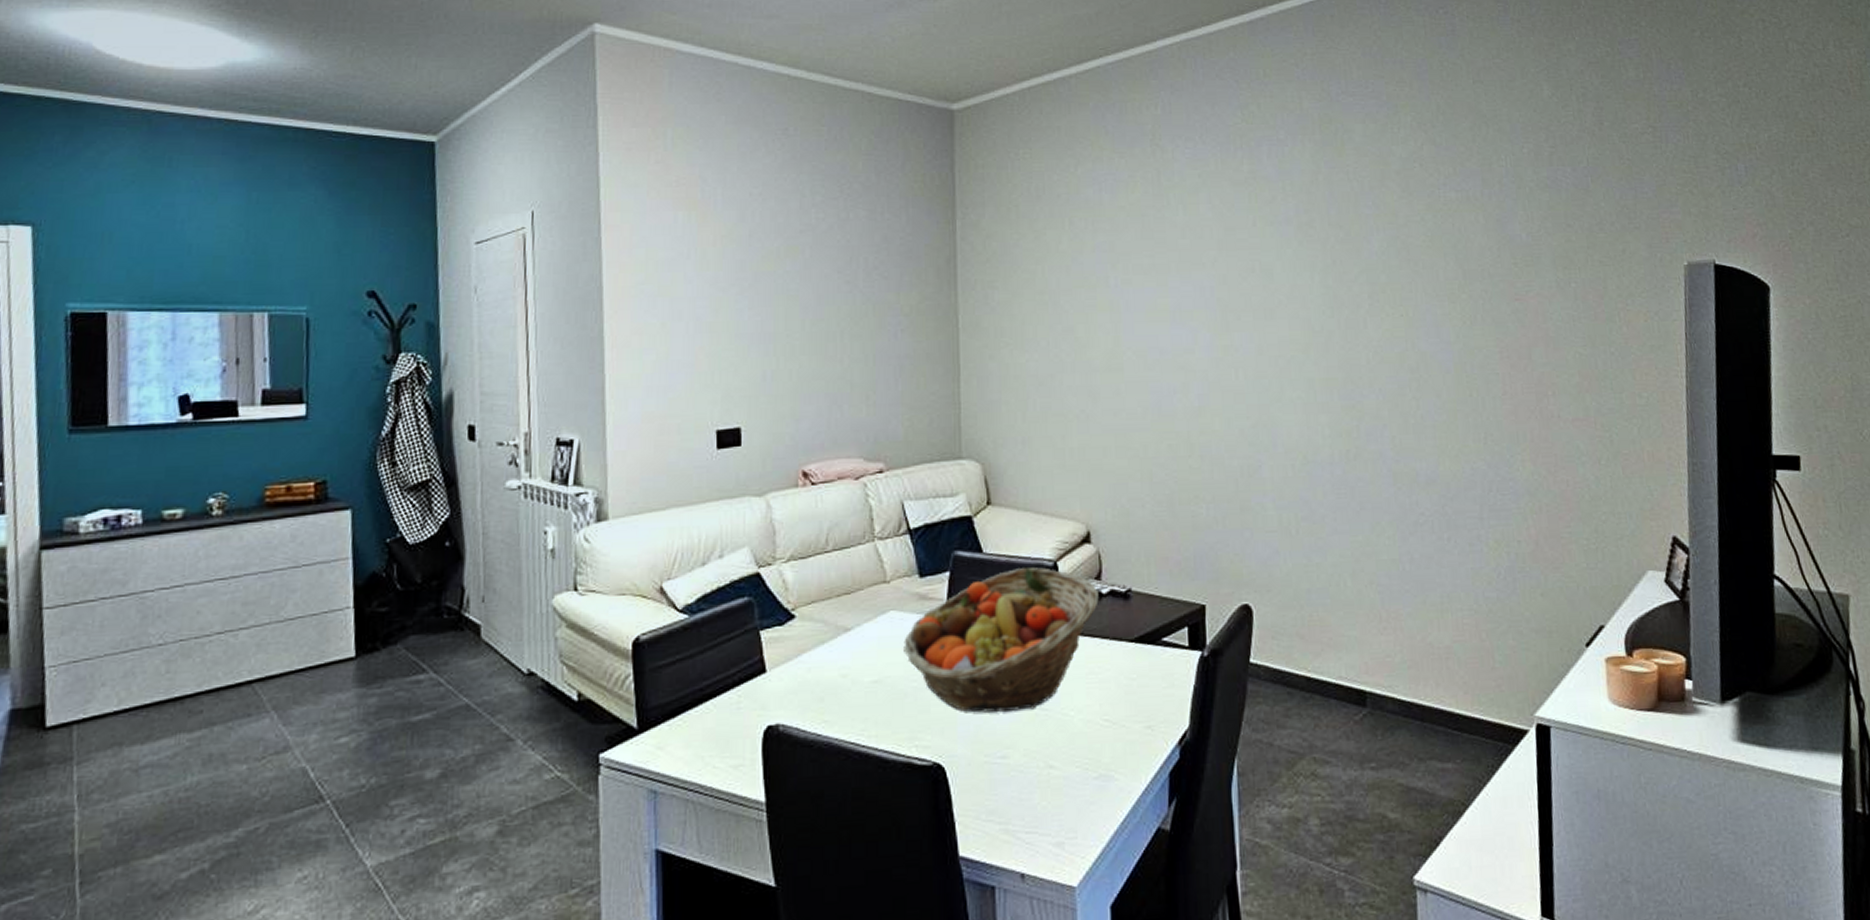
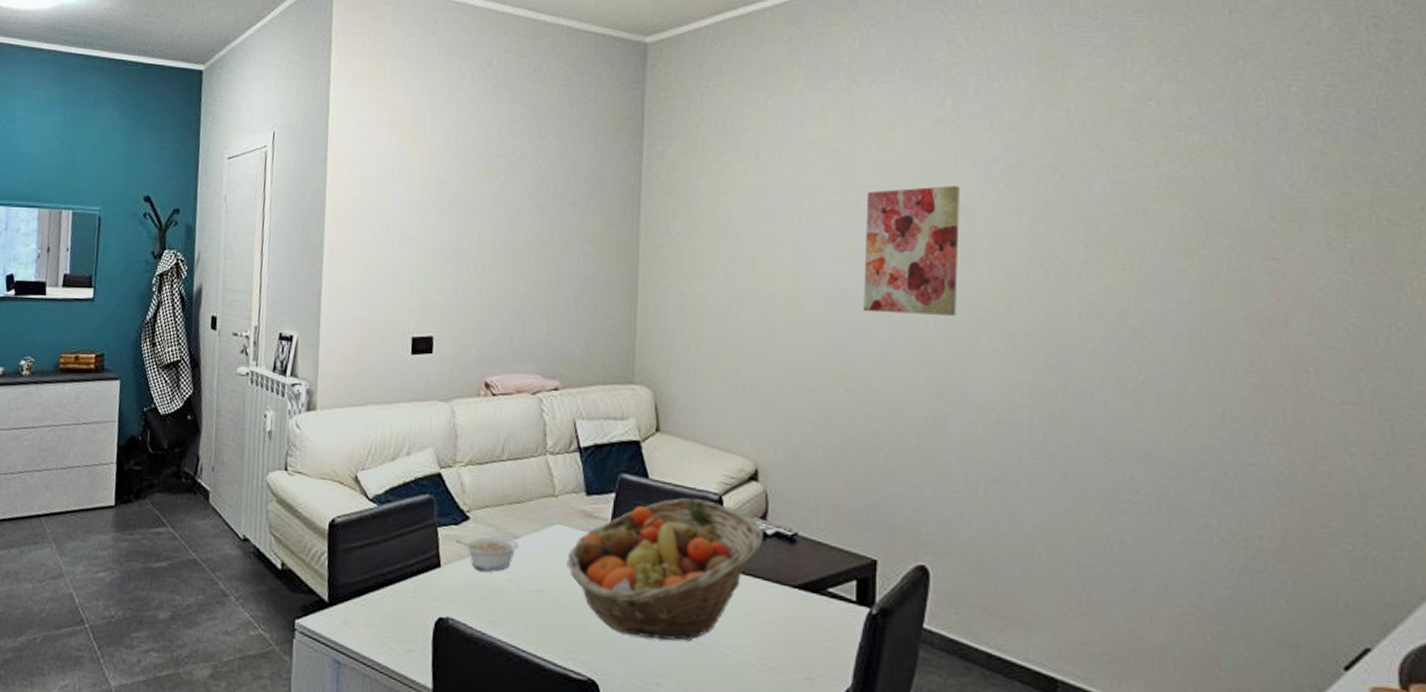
legume: none [779,632,851,669] -> present [454,537,519,571]
wall art: none [1176,245,1263,370] -> present [863,186,961,316]

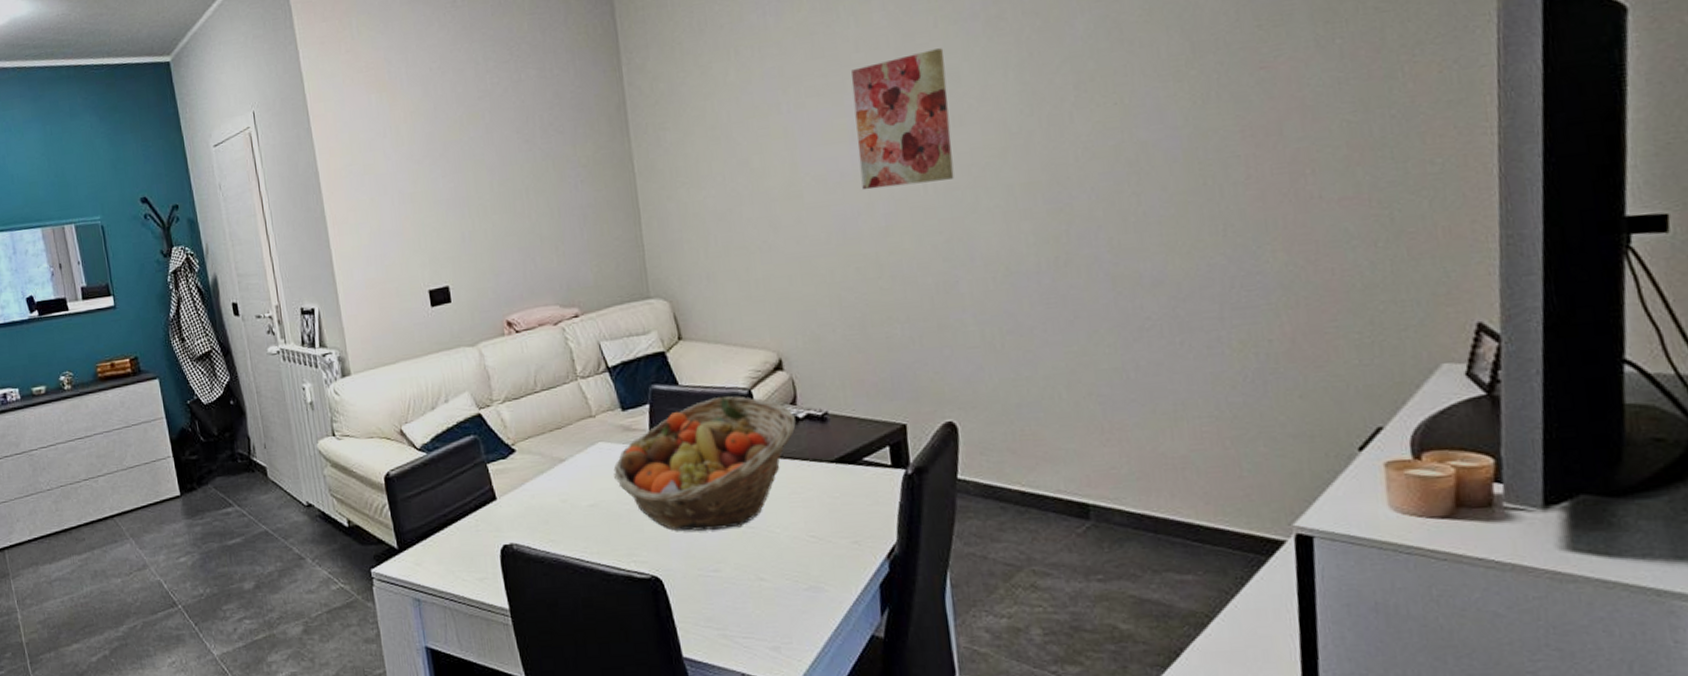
legume: present [454,537,519,571] -> none [504,463,566,496]

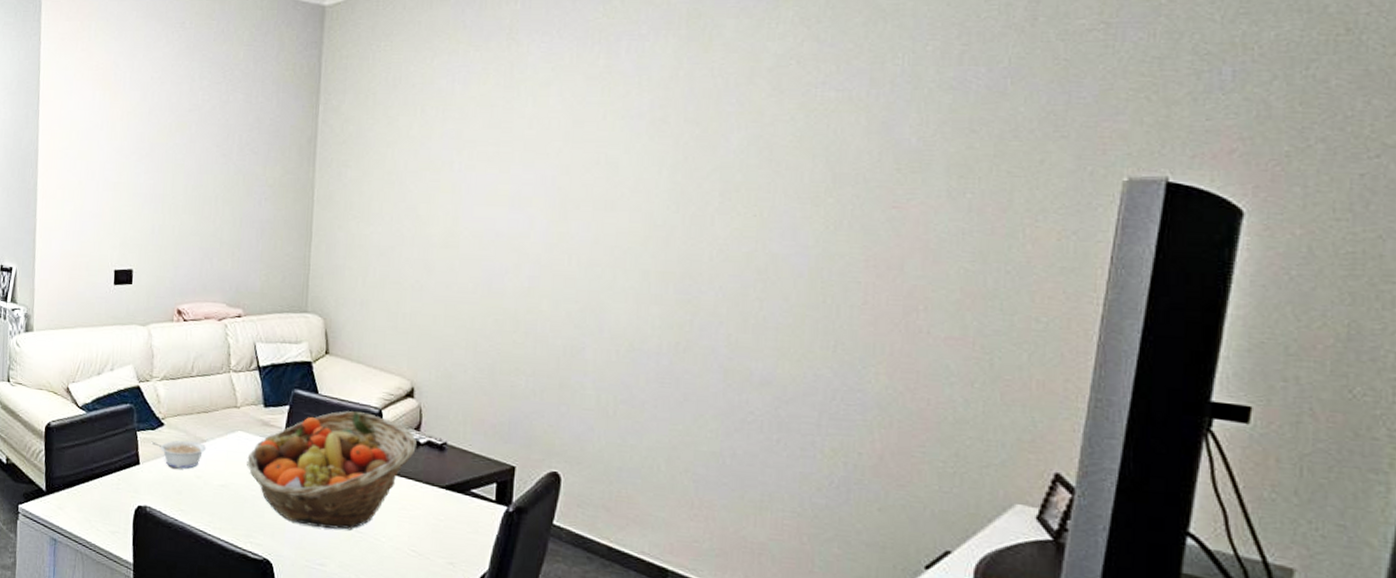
legume: none [504,463,566,496] -> present [151,440,206,469]
wall art: present [851,48,954,190] -> none [513,138,608,256]

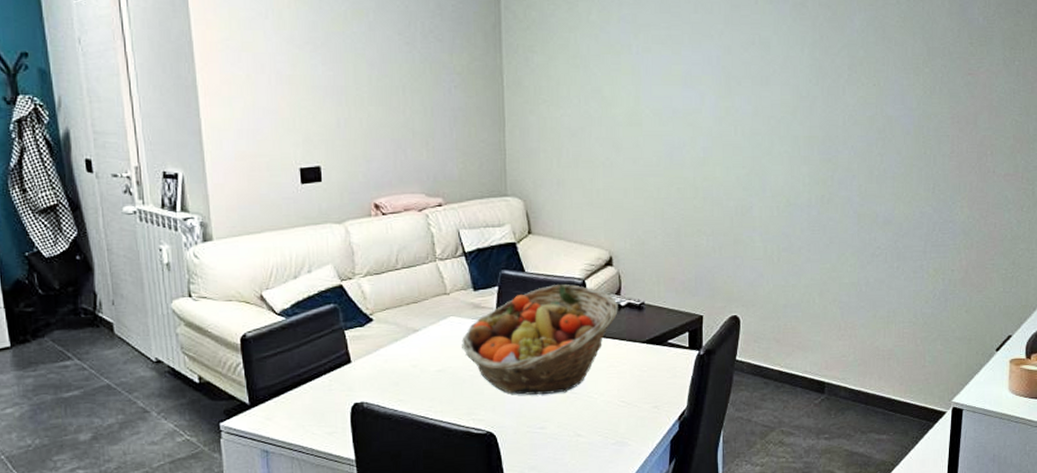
legume: present [151,440,206,469] -> none [361,332,419,360]

